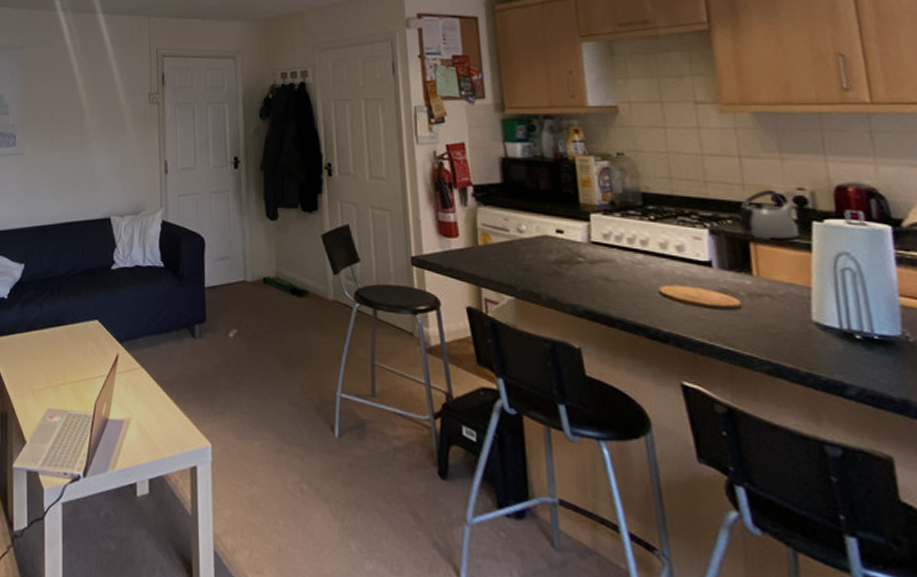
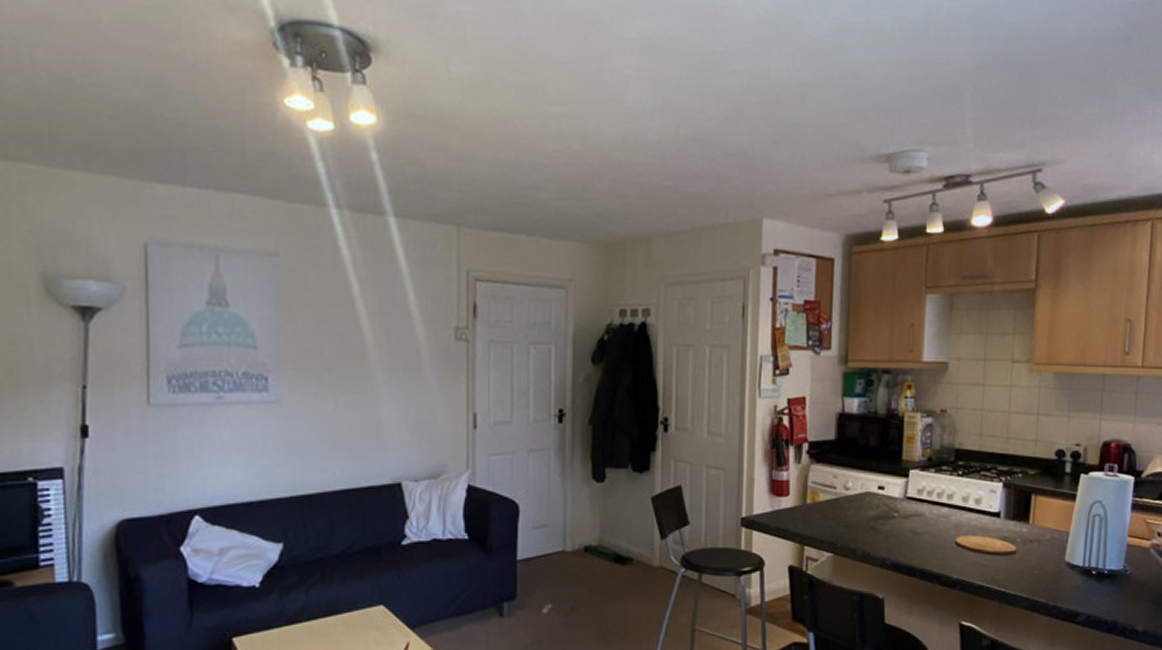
kettle: present [738,189,800,240] -> none [1027,445,1071,491]

